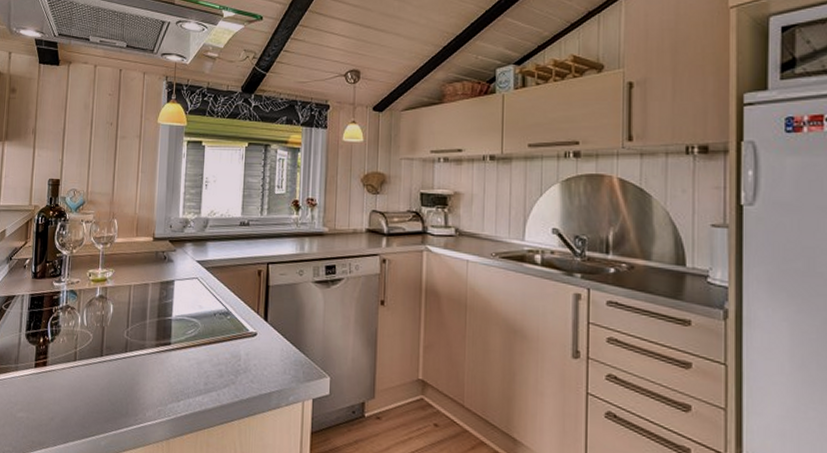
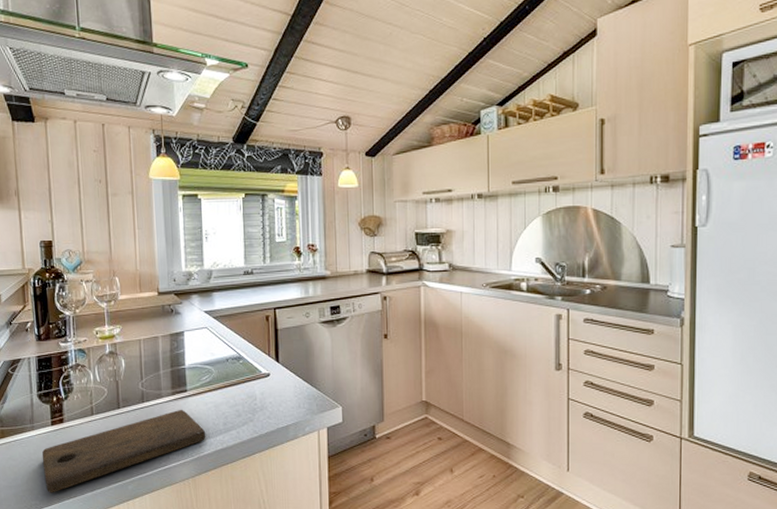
cutting board: none [20,363,186,441] -> present [42,409,206,493]

